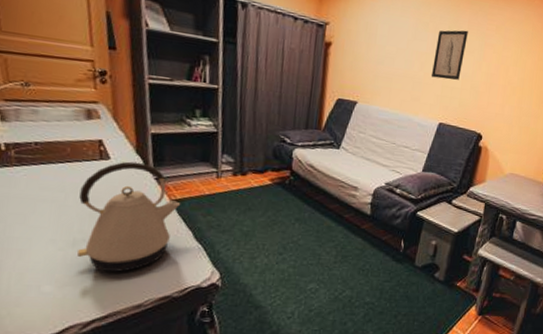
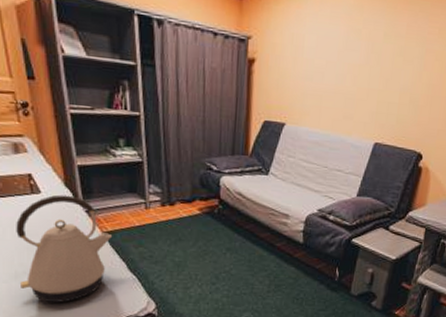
wall art: present [431,30,468,80] -> none [364,35,407,94]

